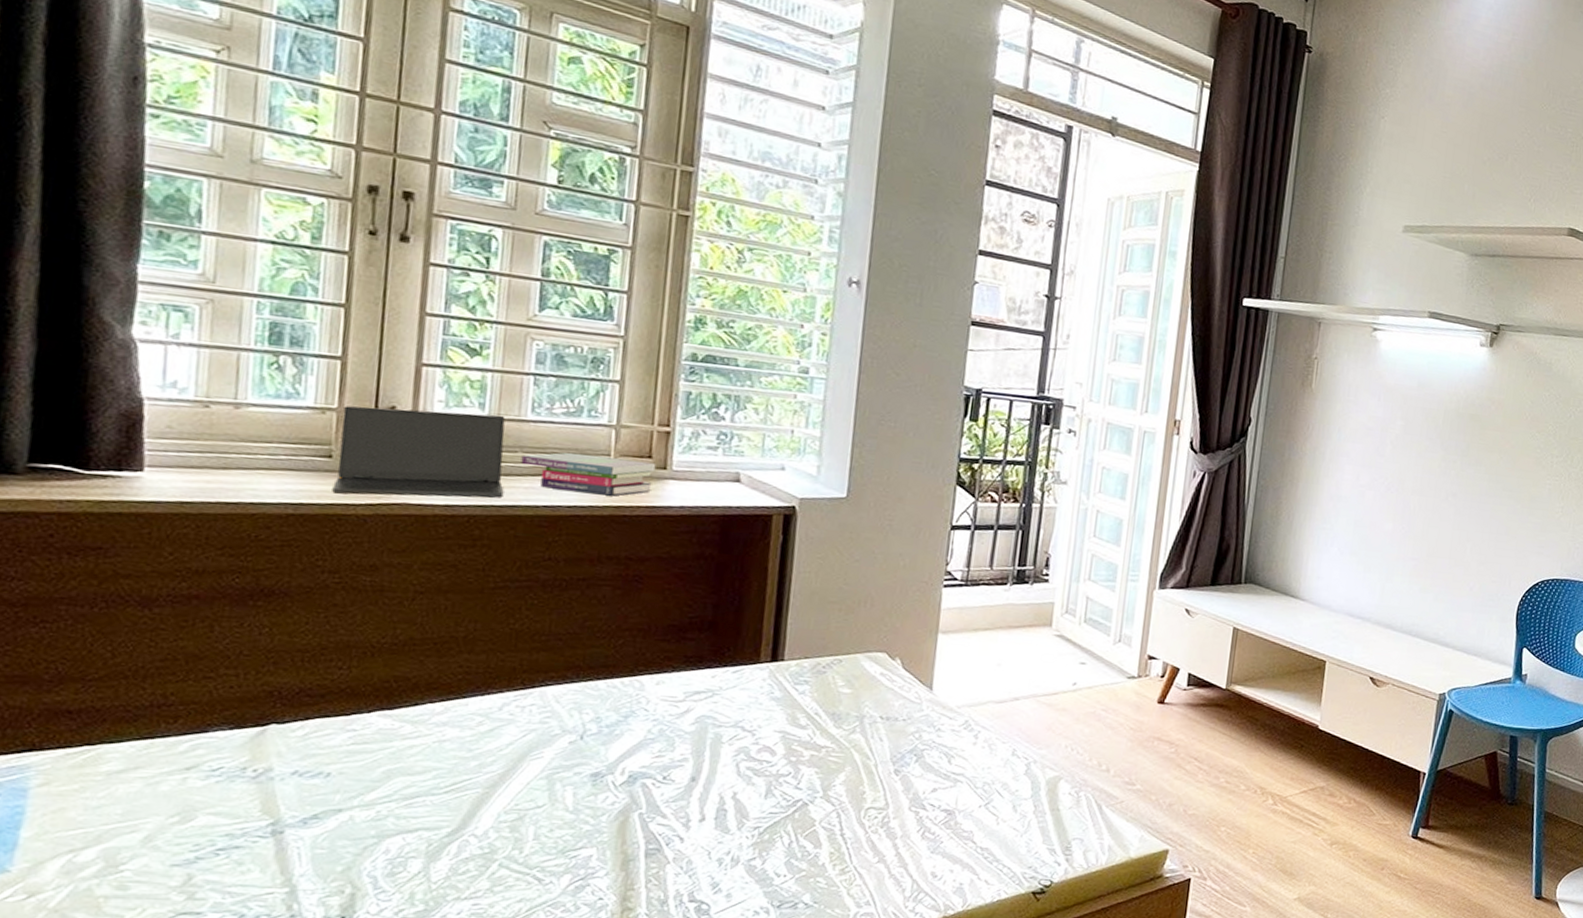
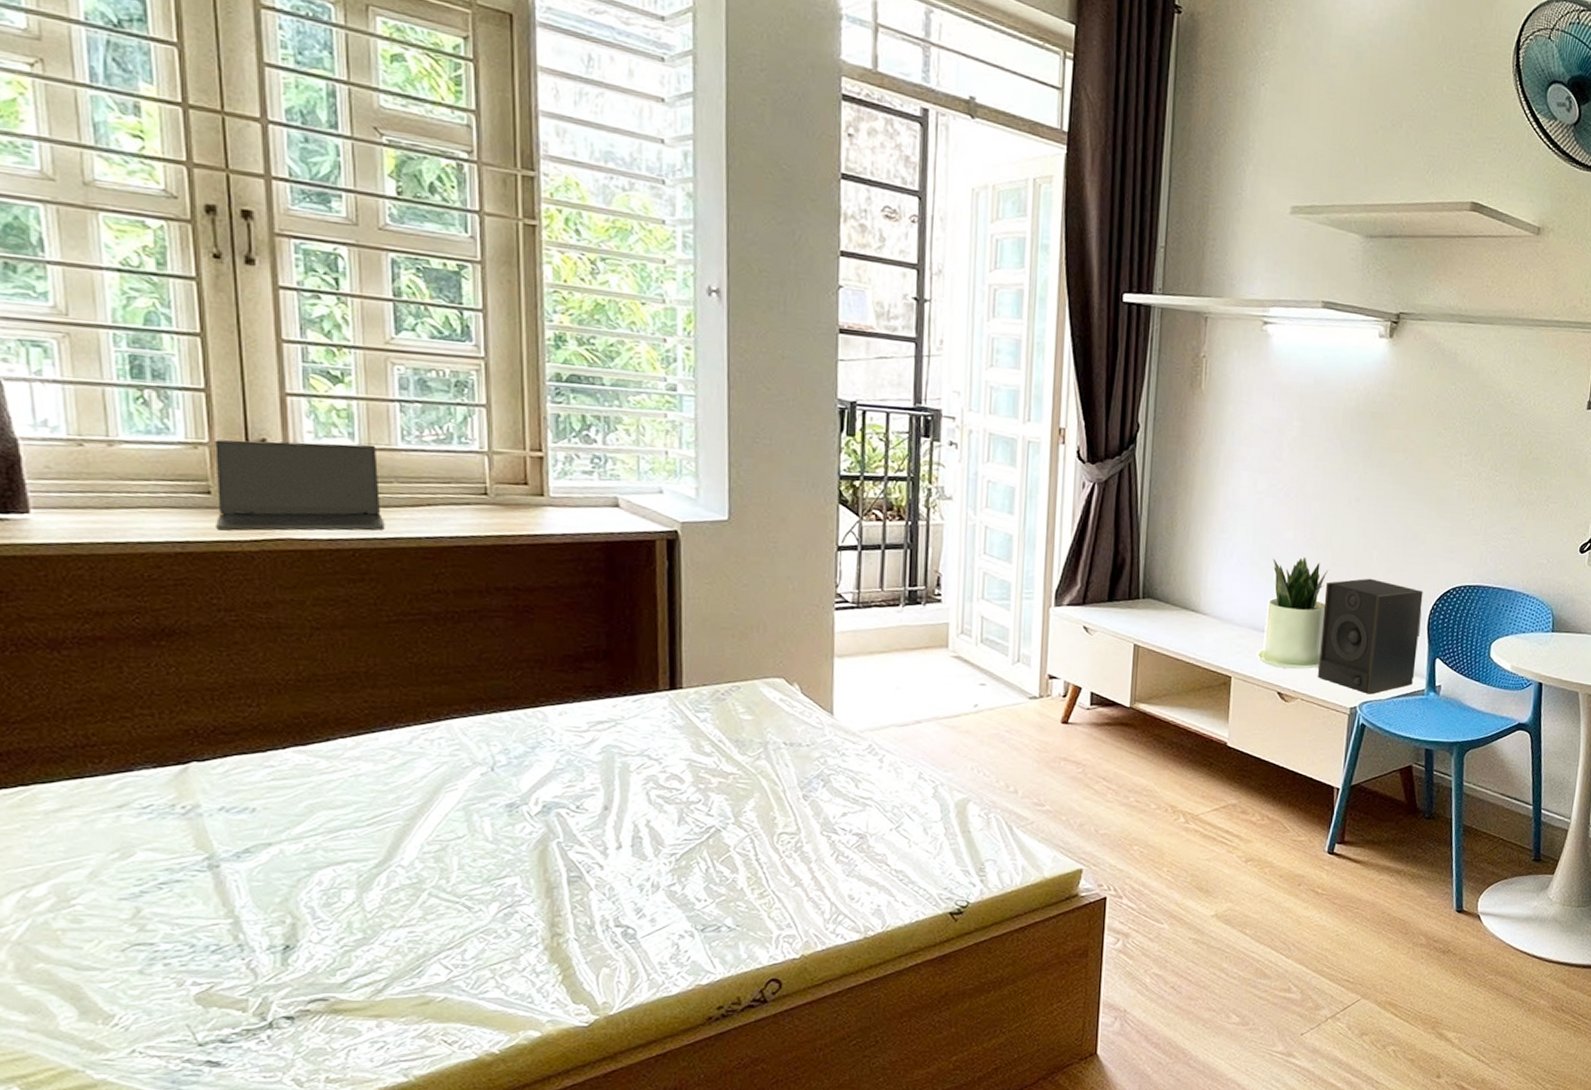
books: present [521,452,656,496] -> none [397,481,533,525]
planter: none [1352,548,1423,656] -> present [1257,557,1328,670]
studio monitor: none [1408,569,1513,682] -> present [1317,578,1423,695]

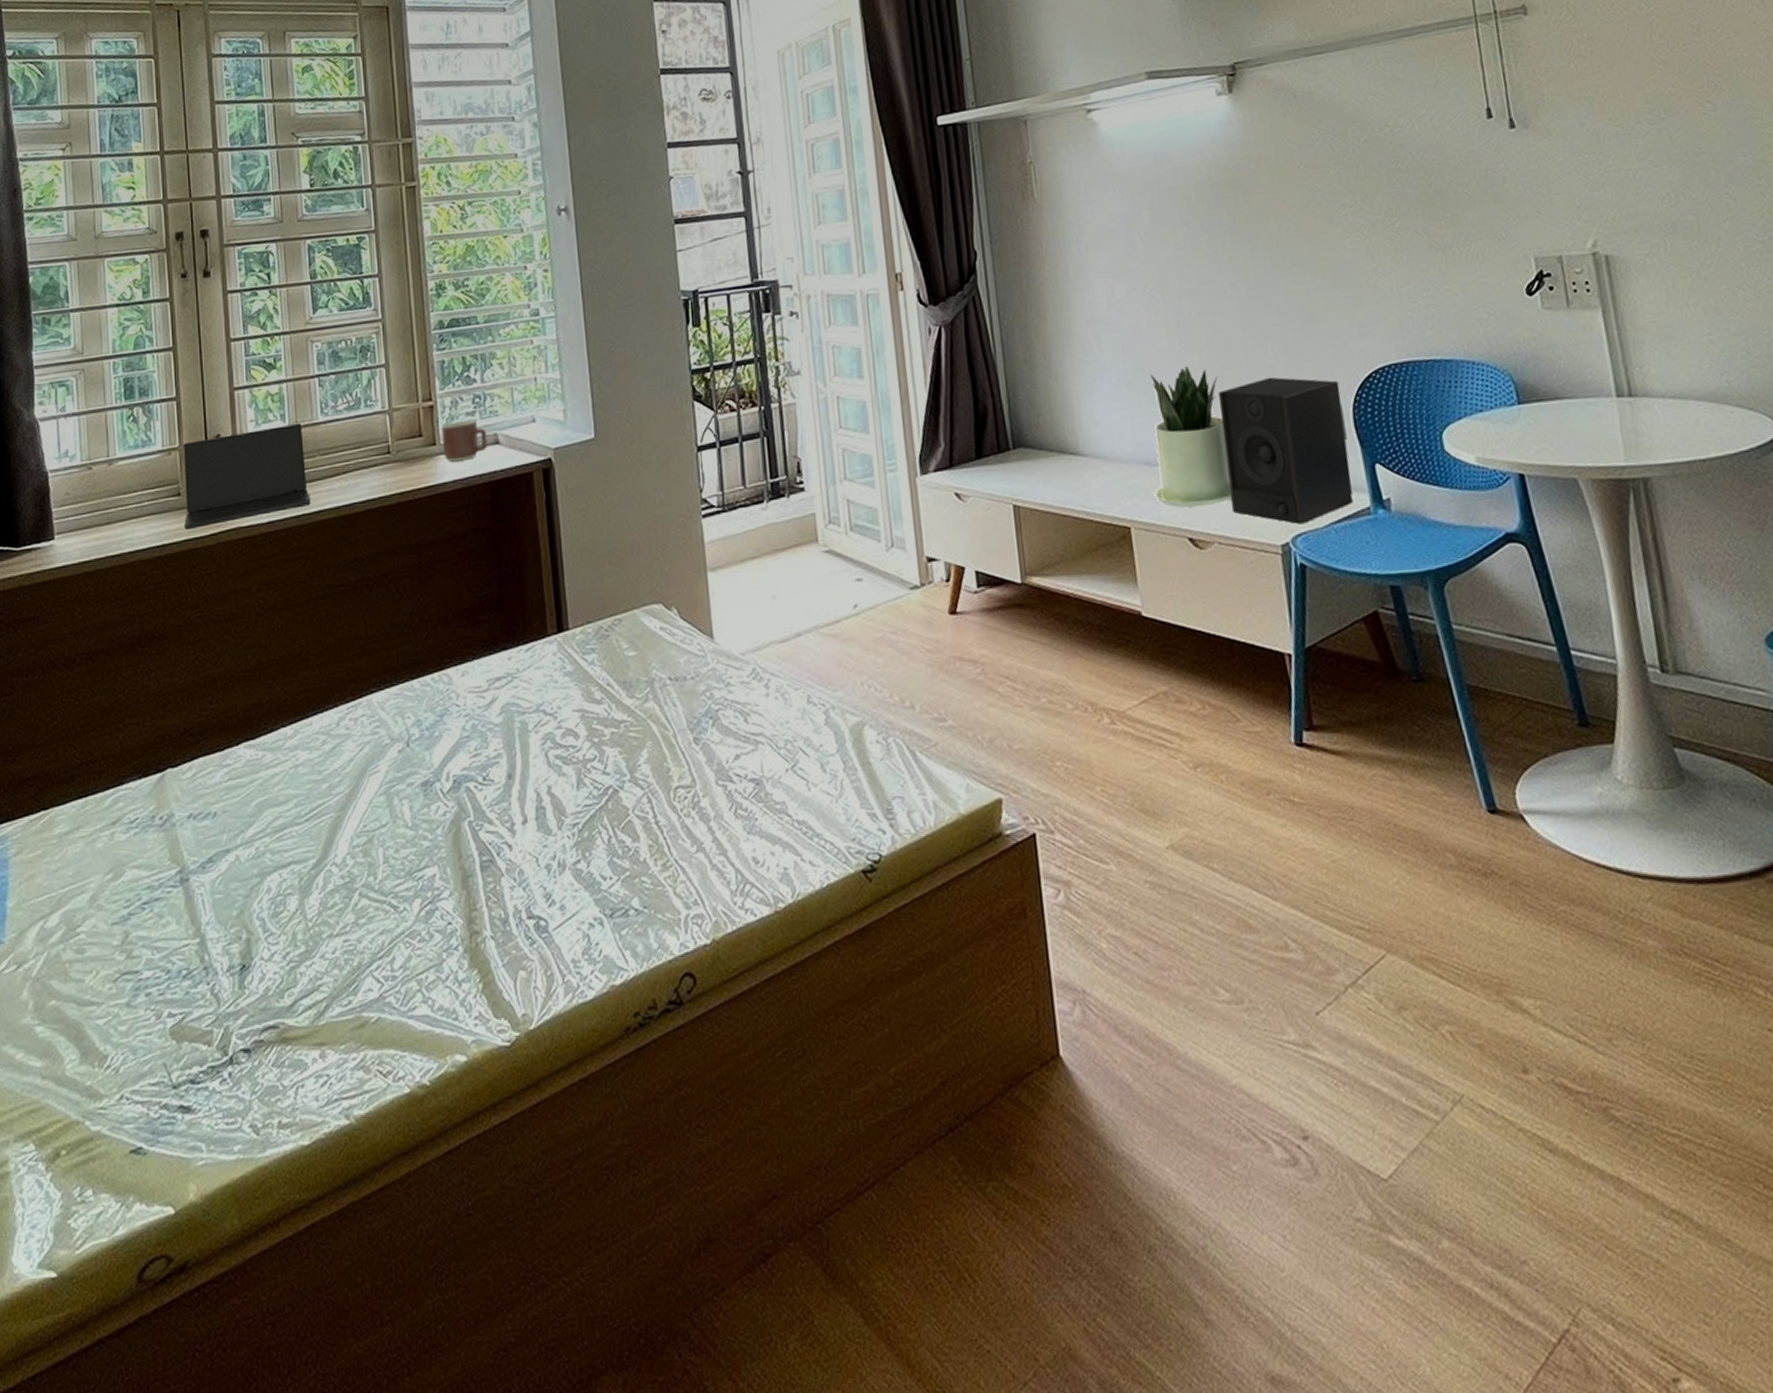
mug: none [552,477,606,517] -> present [442,420,488,462]

